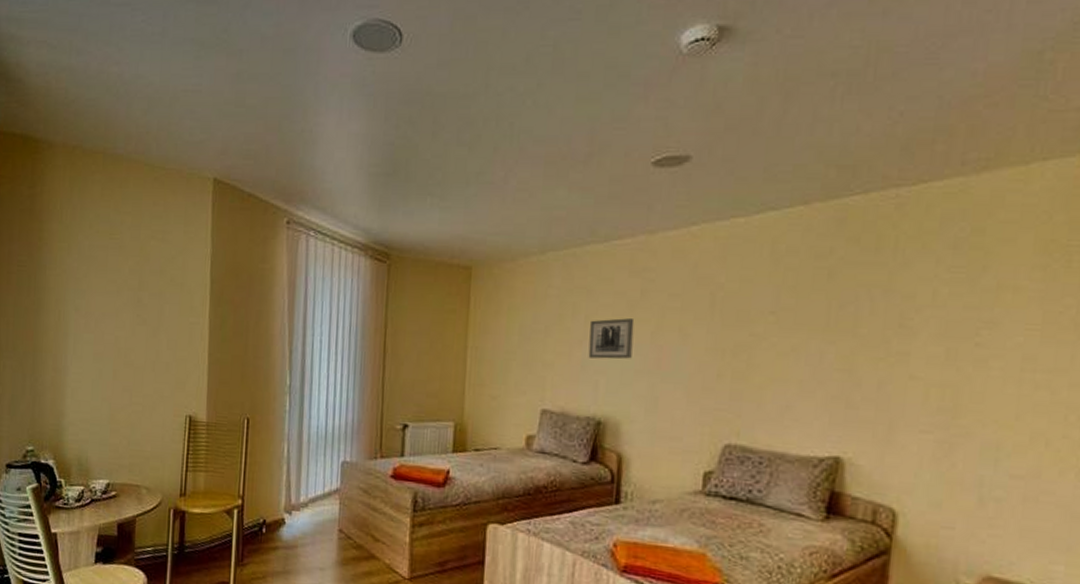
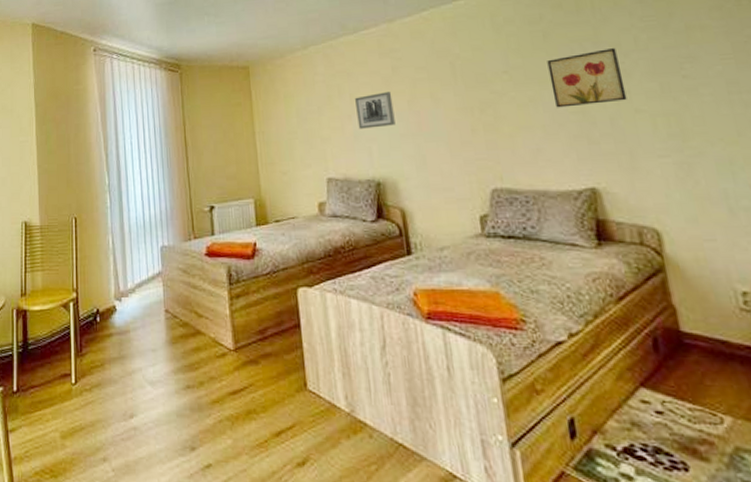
wall art: none [820,300,908,364] -> present [547,48,627,108]

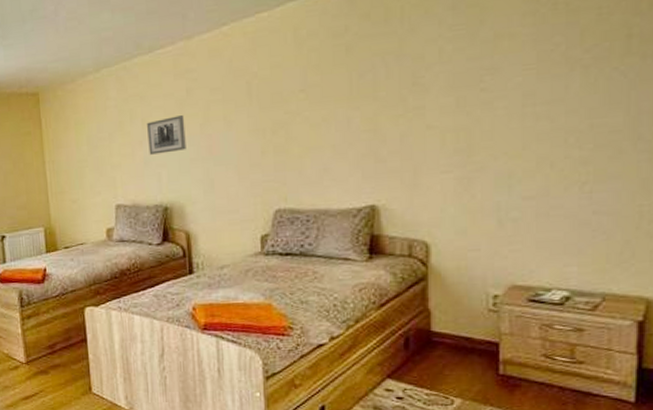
wall art: present [547,48,627,108] -> none [346,61,421,127]

